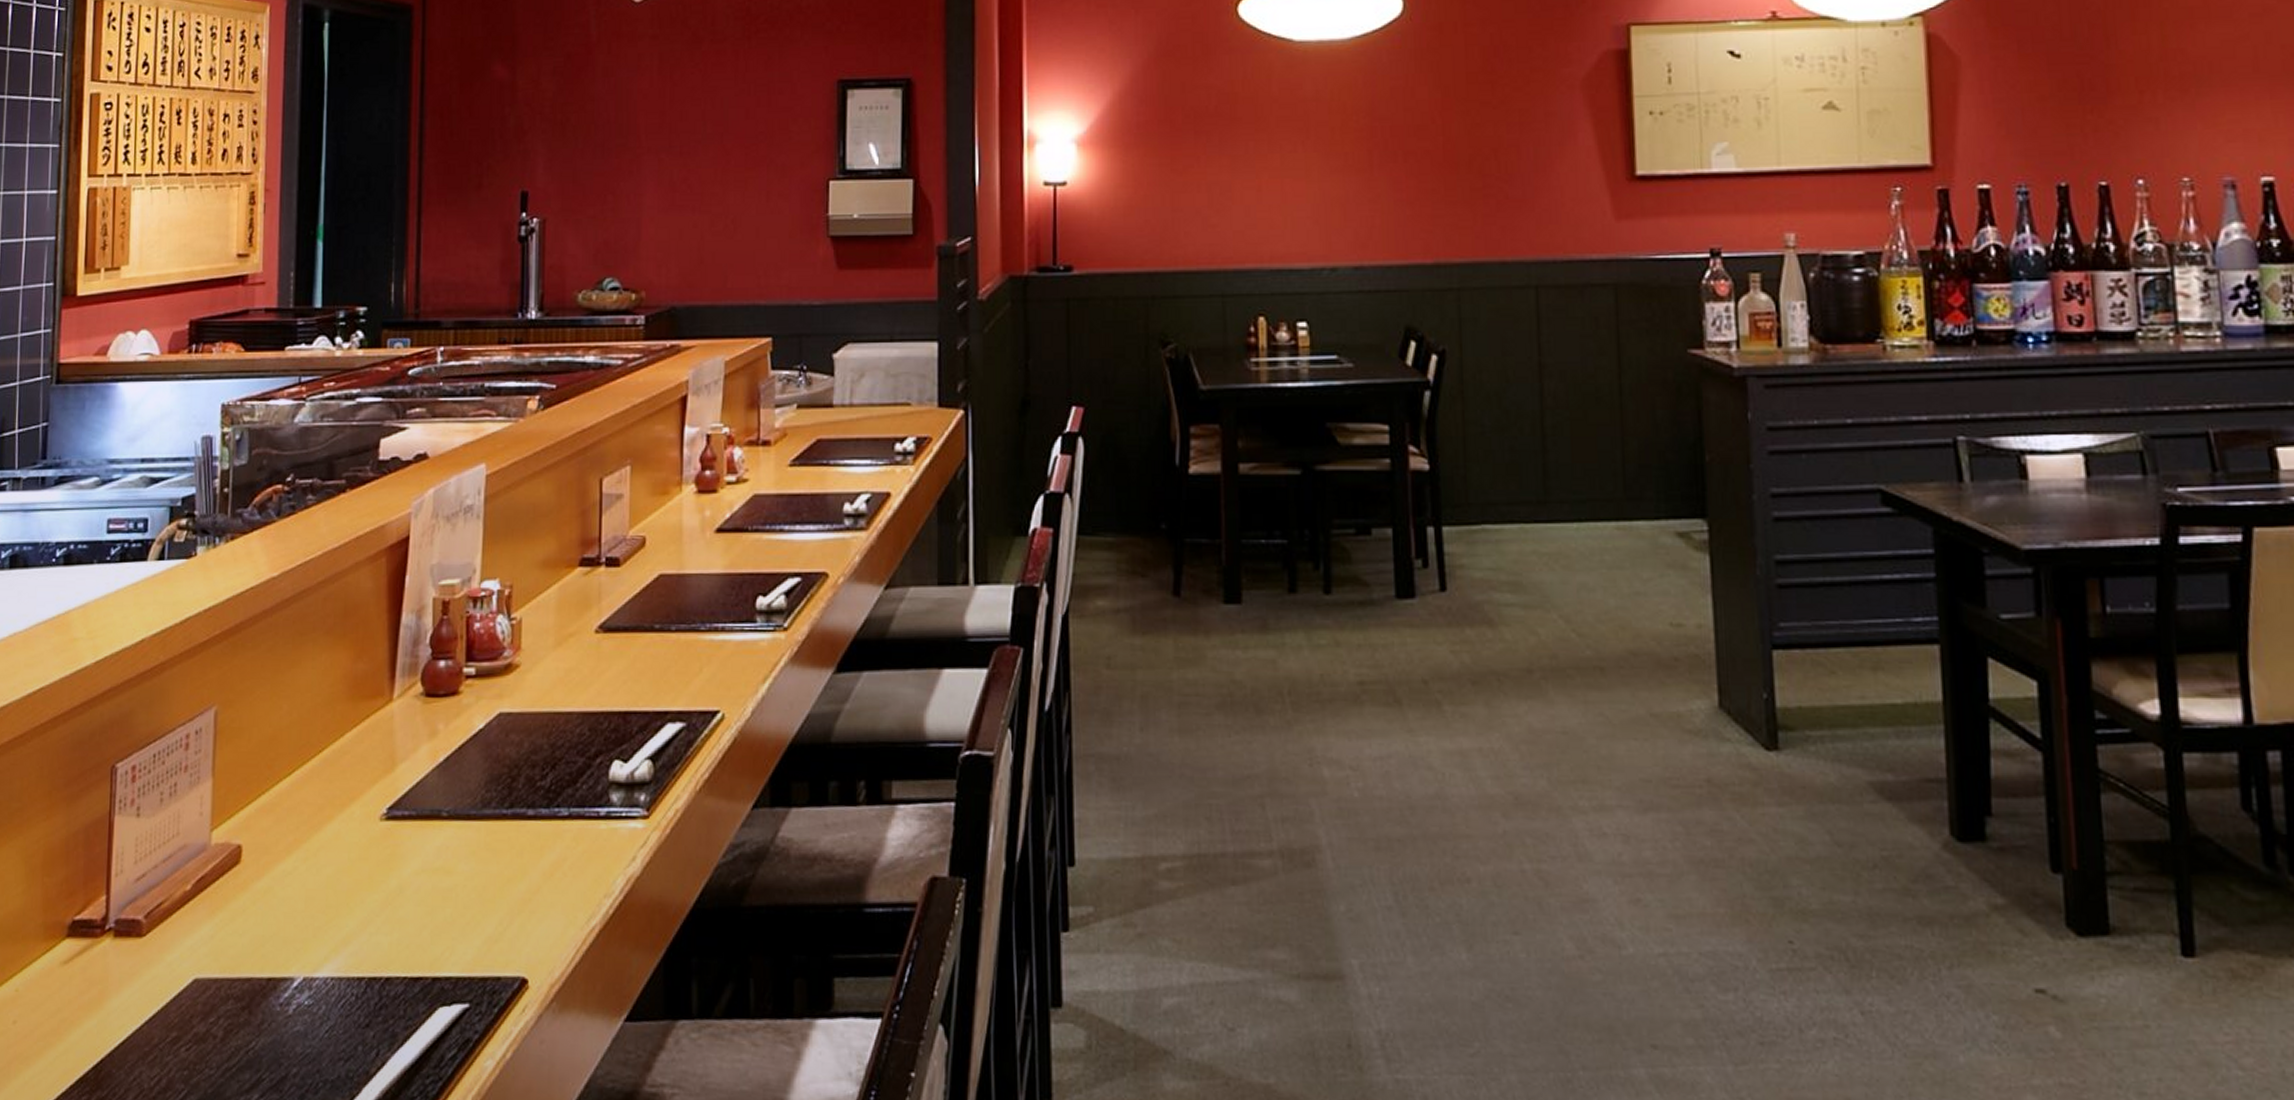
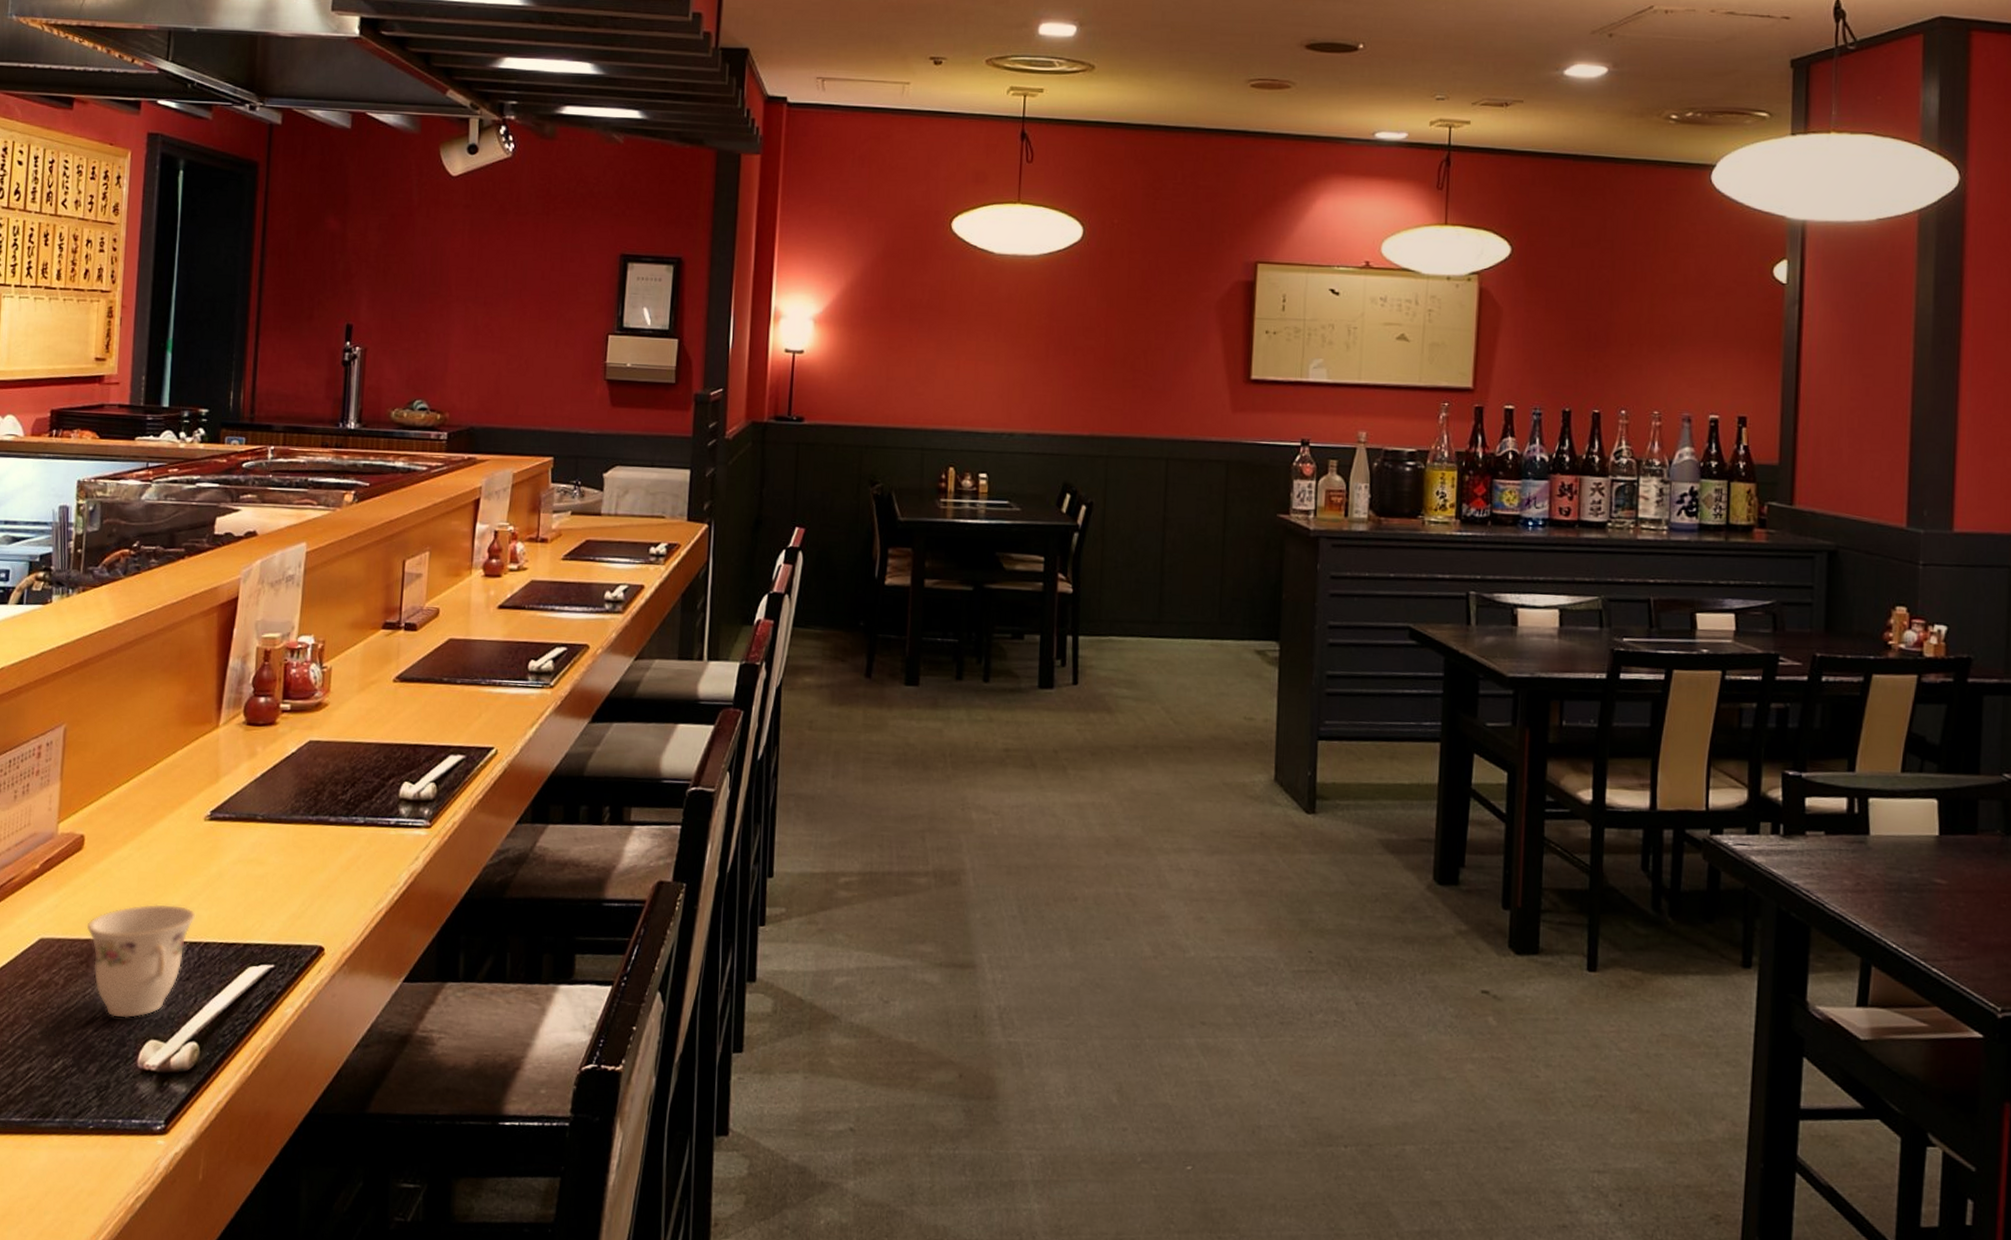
teacup: none [247,930,375,1079] -> present [86,904,196,1018]

